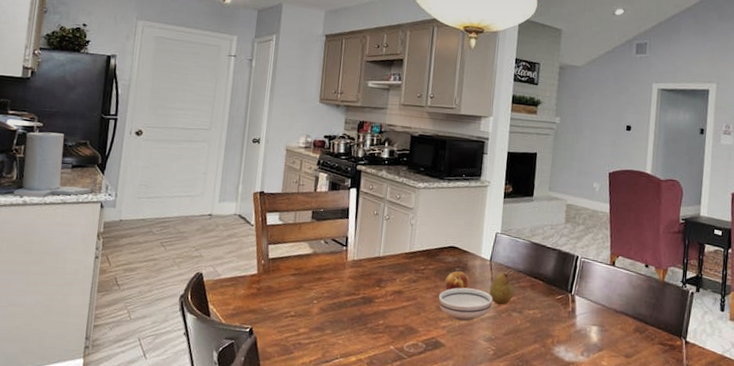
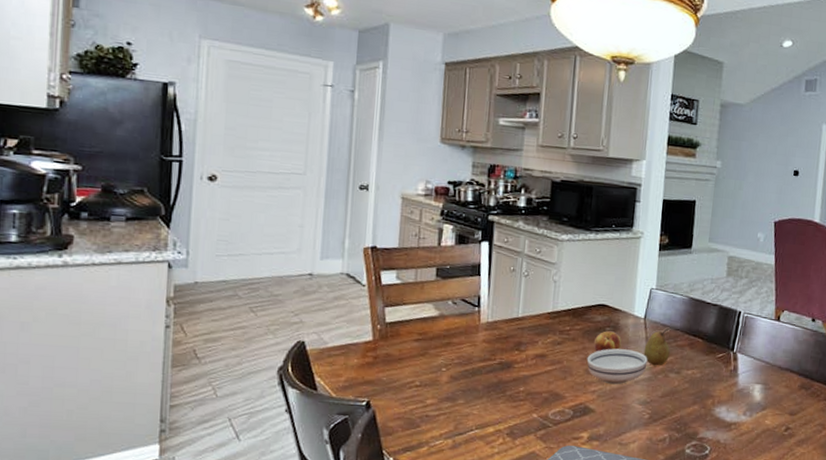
paper towel: present [13,132,92,199] -> none [49,176,155,258]

